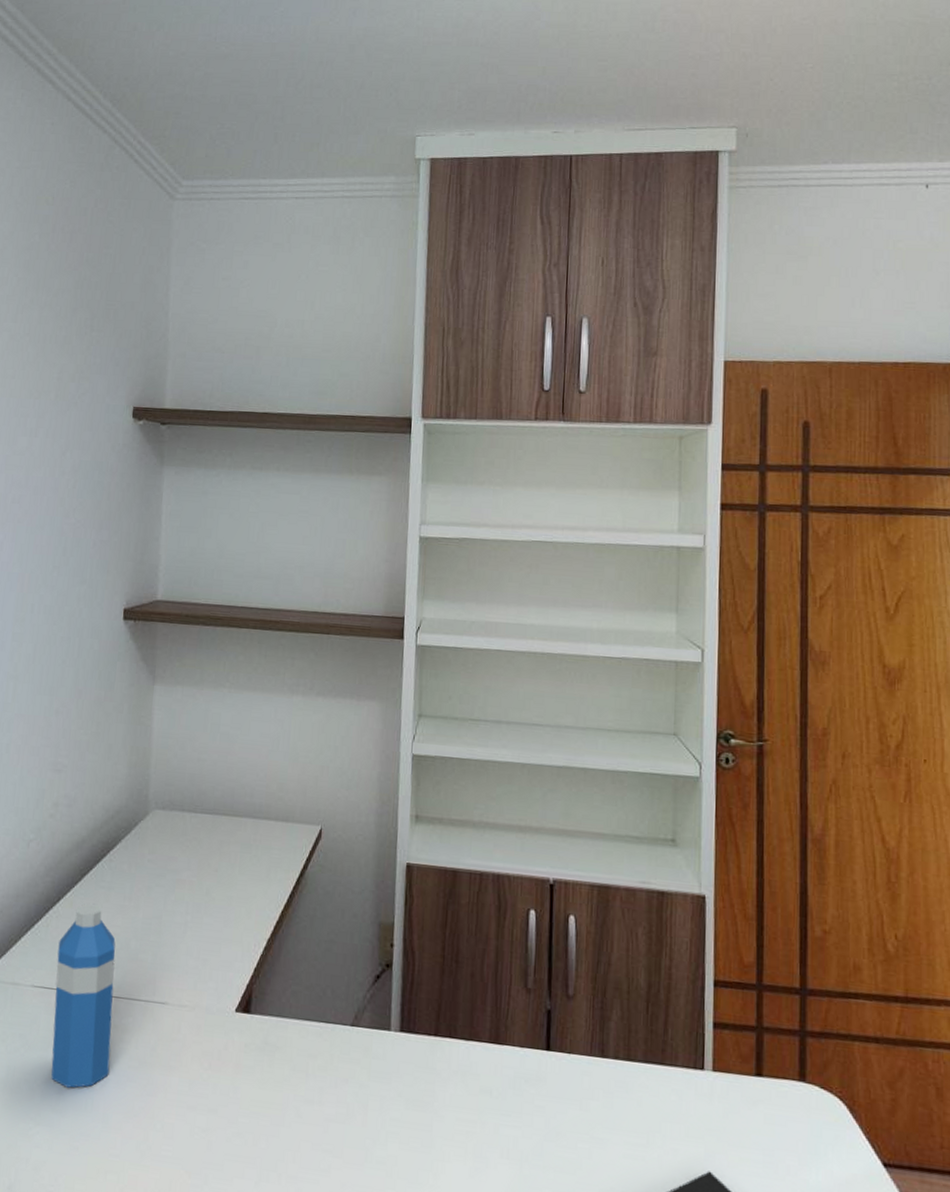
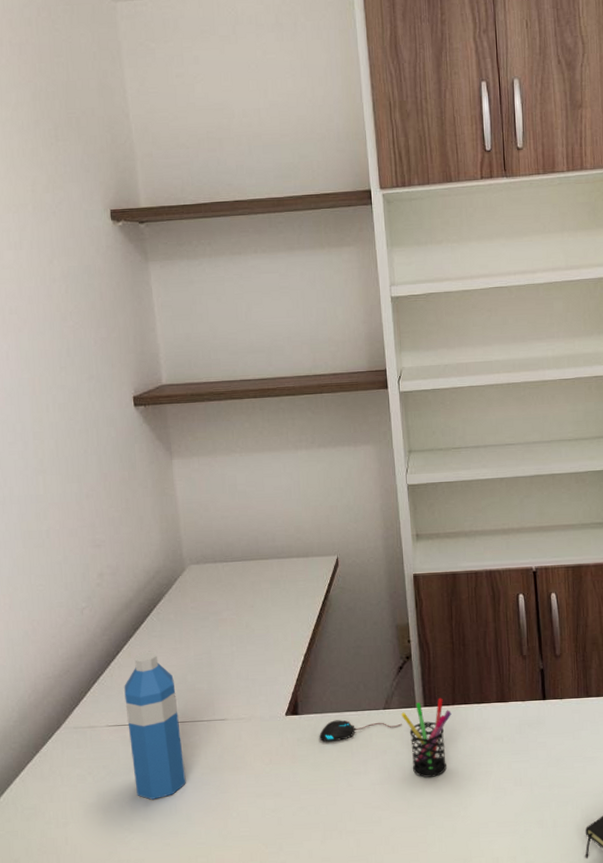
mouse: none [271,1028,371,1056] -> present [319,720,402,742]
pen holder: none [372,1024,432,1126] -> present [401,698,452,778]

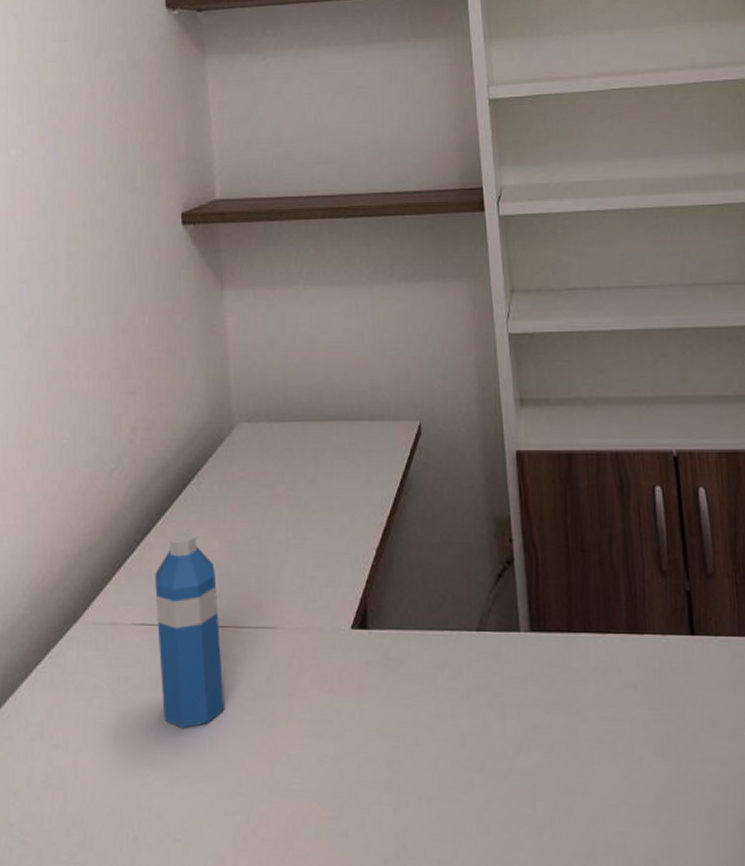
mouse: present [319,720,402,742] -> none [393,640,501,670]
pen holder: present [401,698,452,778] -> none [500,621,567,732]

